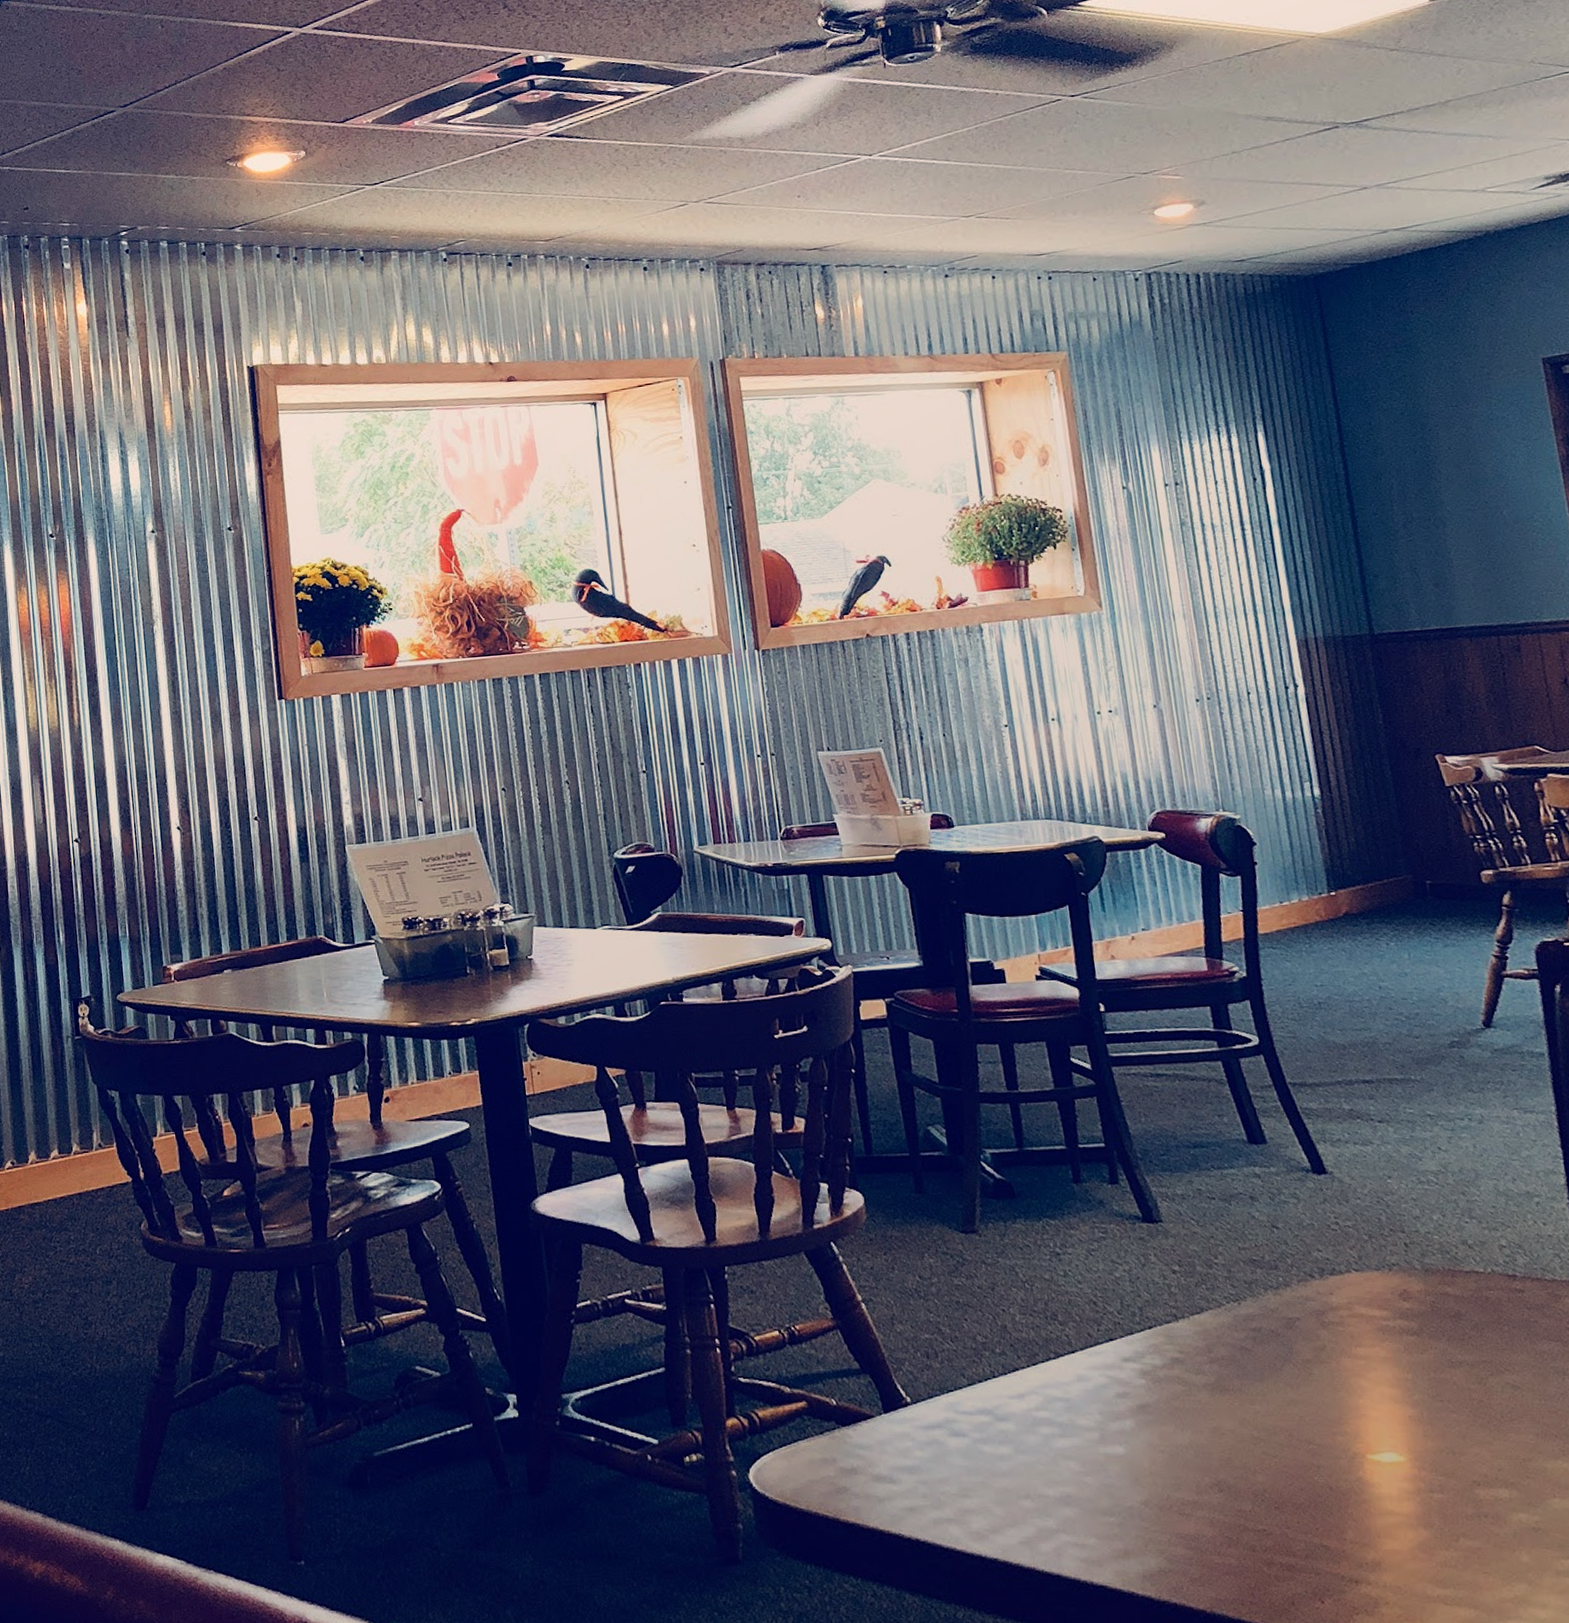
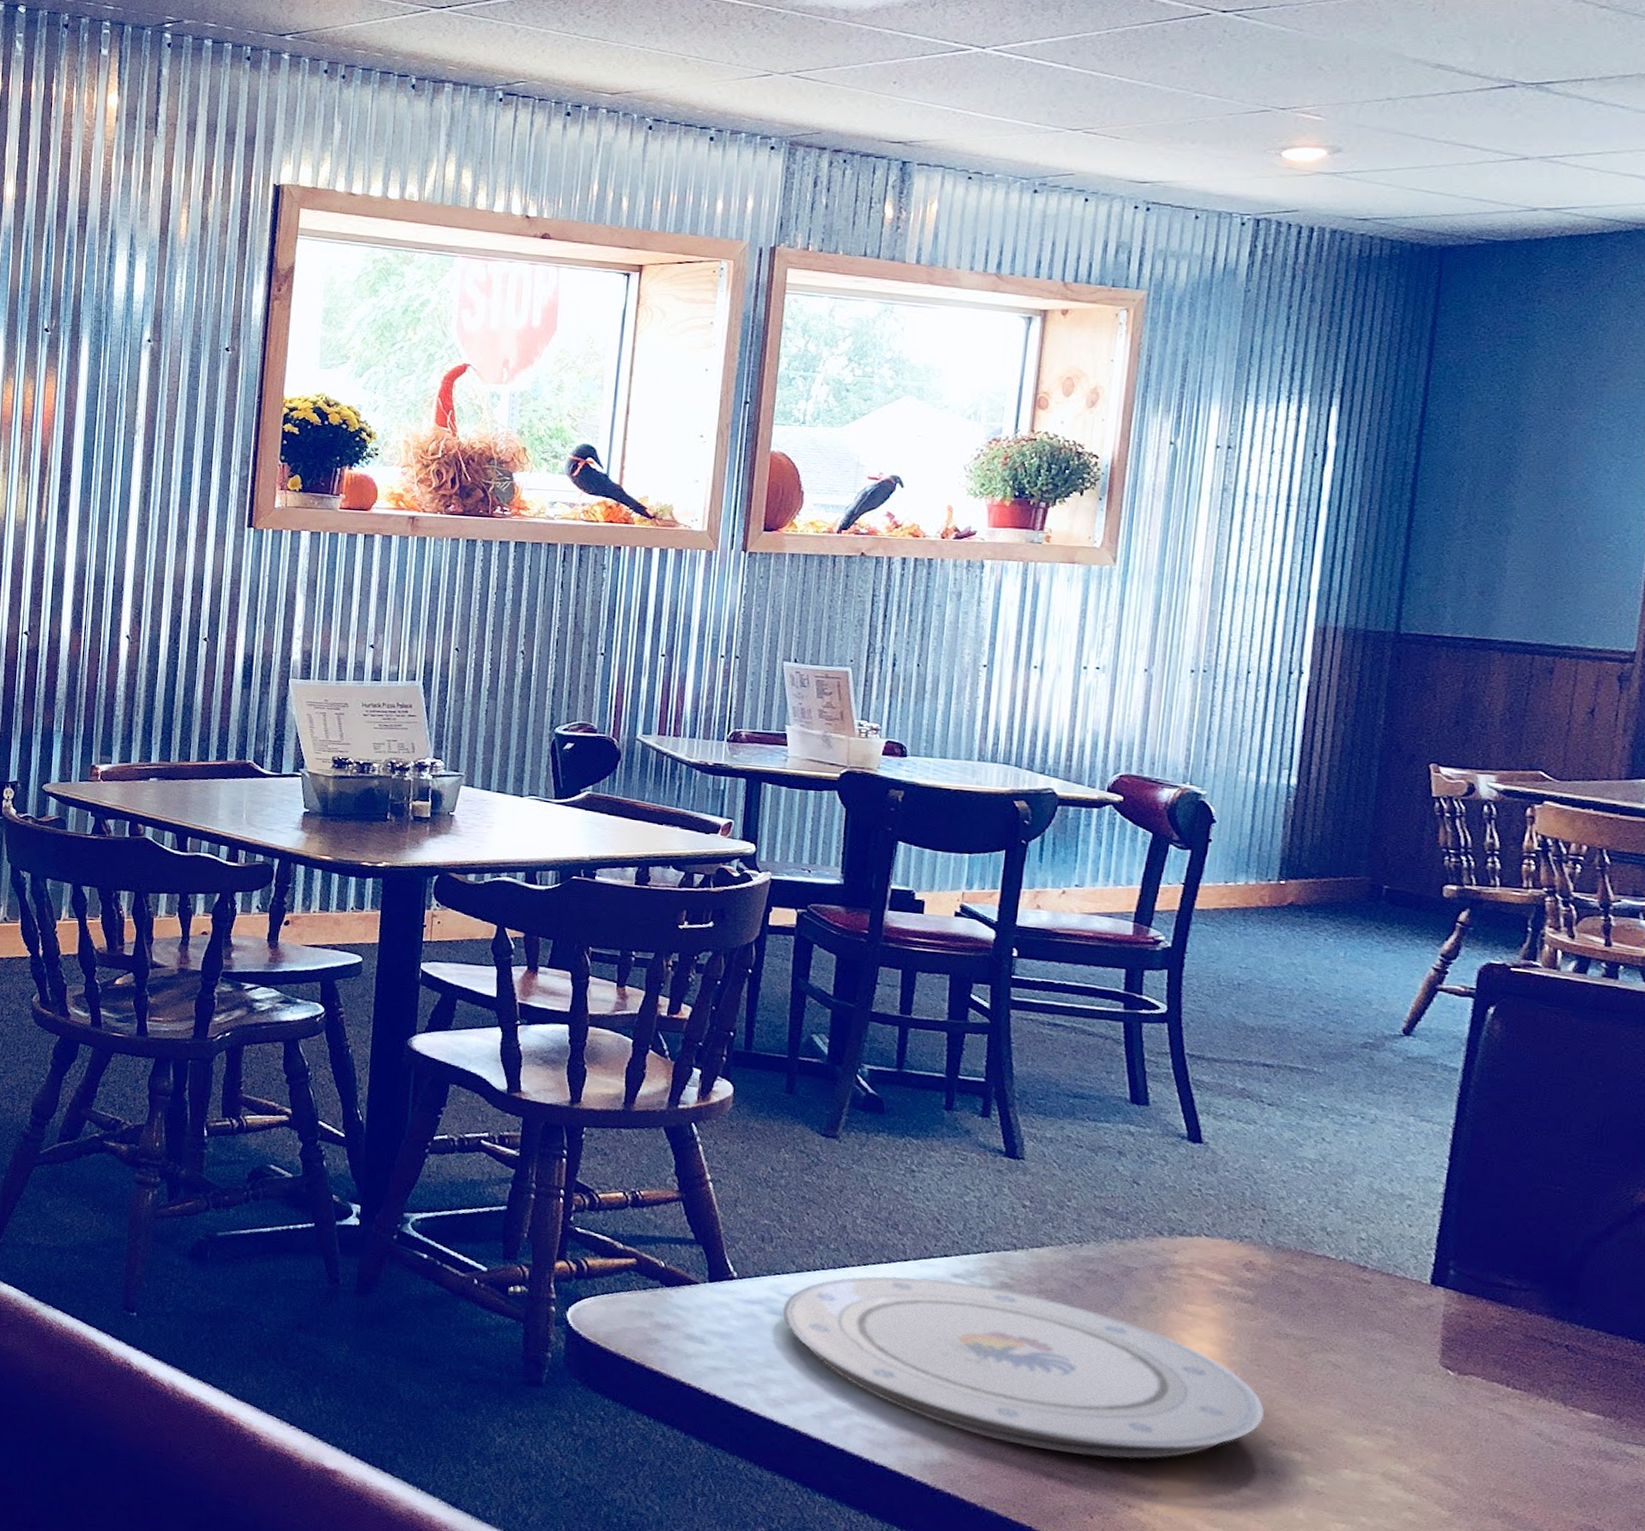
plate: none [964,1365,1462,1535] -> present [782,1276,1264,1459]

